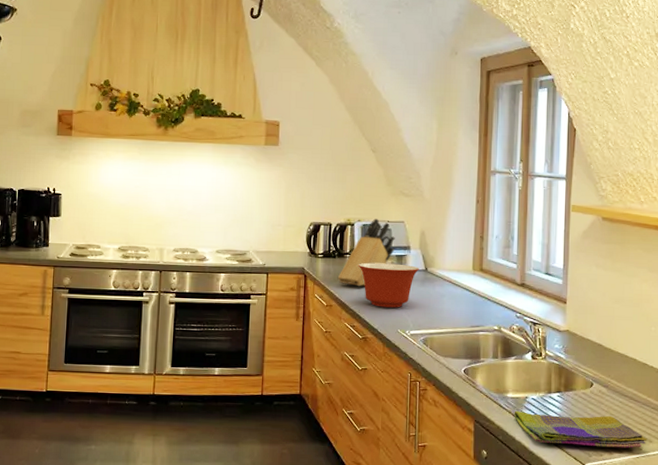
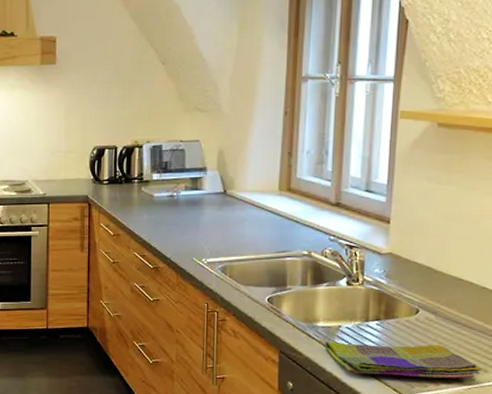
knife block: present [337,219,395,287] -> none [125,139,189,214]
mixing bowl: present [358,262,419,308] -> none [148,187,217,235]

